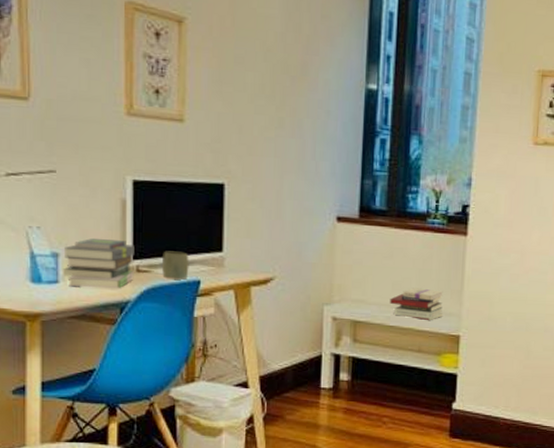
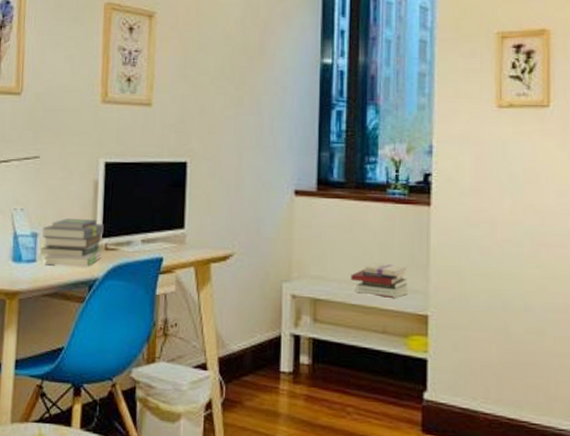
mug: present [161,251,189,280] -> none [127,229,153,257]

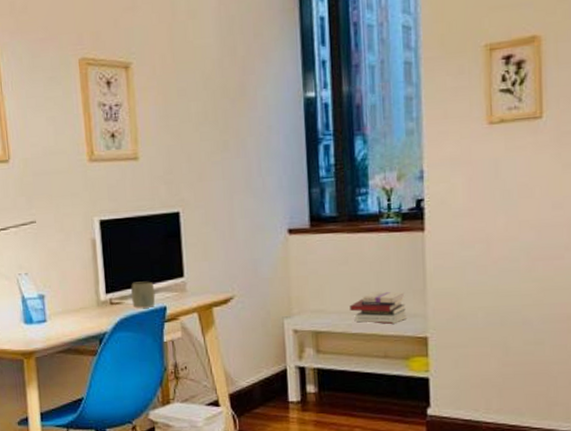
books: present [40,218,104,267] -> none [48,277,109,324]
mug: none [127,229,153,257] -> present [130,281,156,308]

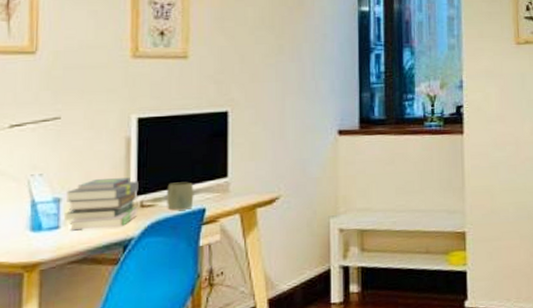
books: none [48,277,109,324] -> present [65,177,139,231]
books: present [350,291,407,325] -> none [395,189,448,221]

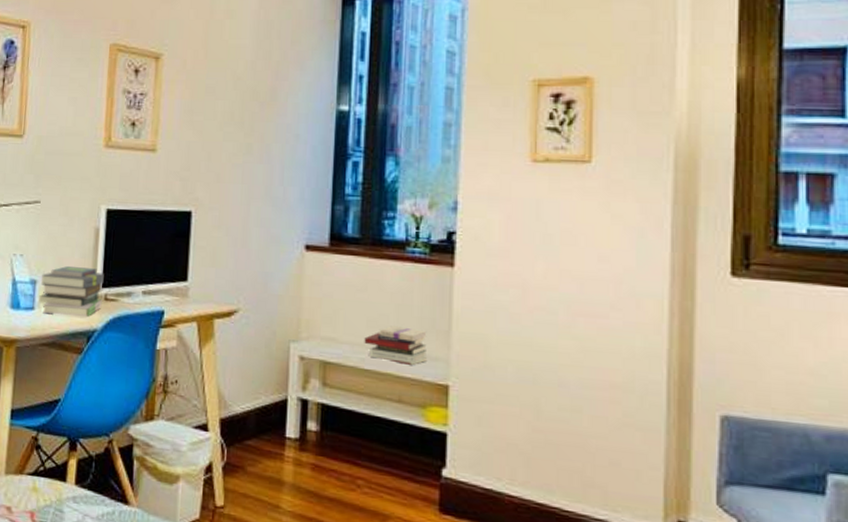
mug: present [166,181,194,211] -> none [128,279,155,310]
books: none [395,189,448,221] -> present [364,326,428,366]

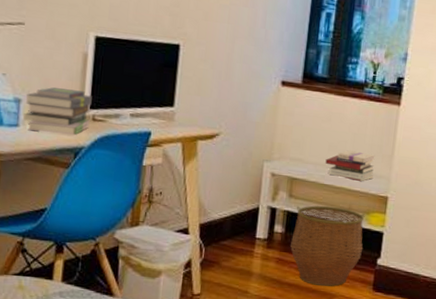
basket: none [328,396,422,504] -> present [290,205,365,287]

